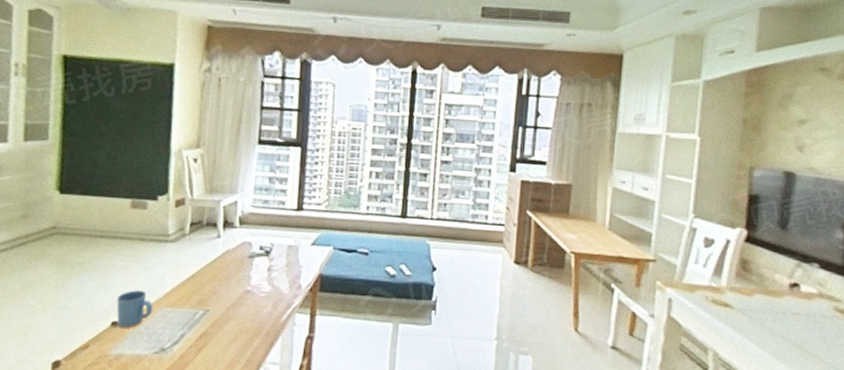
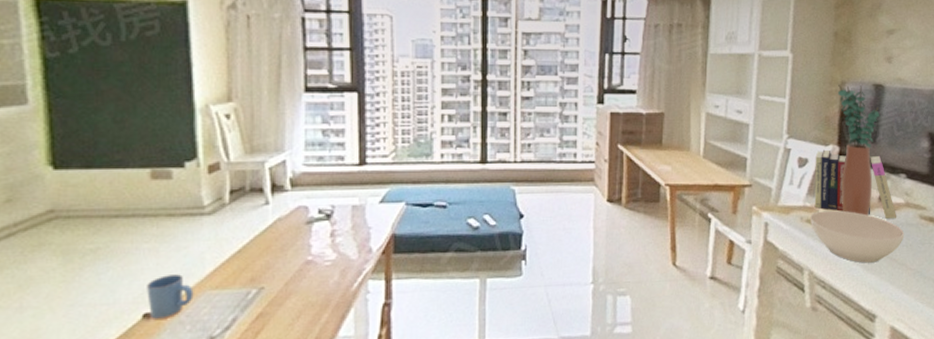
bowl: none [715,292,818,351] -> present [809,210,905,263]
books: none [720,232,810,308] -> present [814,149,897,219]
vase: none [747,169,791,302] -> present [838,84,881,216]

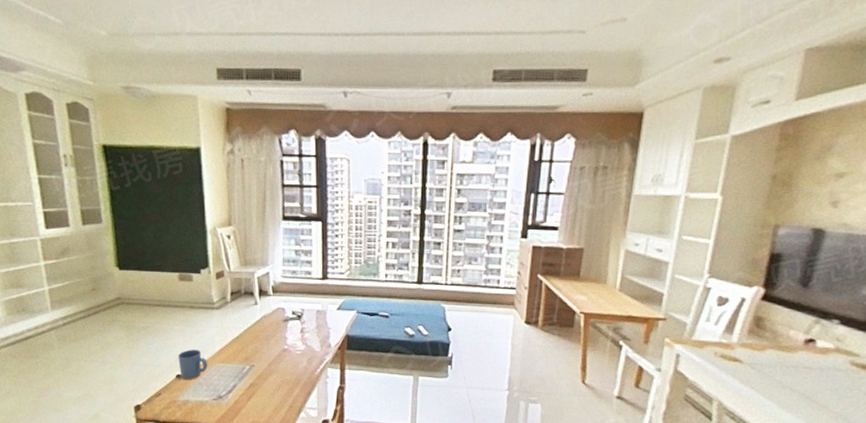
bowl: present [809,210,905,263] -> none [724,348,830,402]
books: present [814,149,897,219] -> none [731,290,824,362]
vase: present [838,84,881,216] -> none [761,227,817,357]

